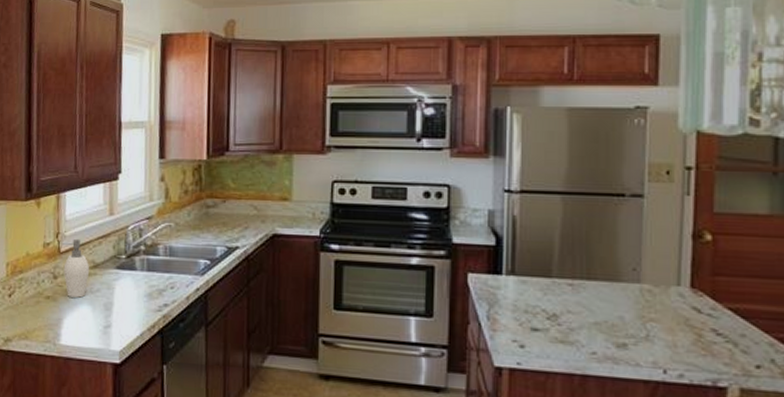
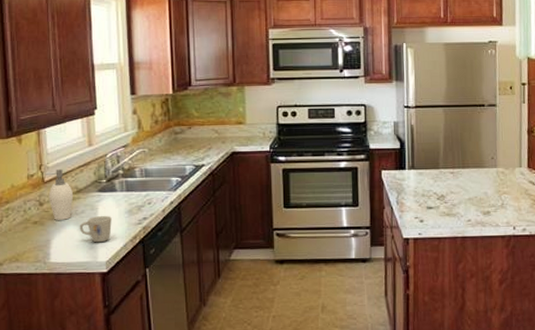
mug: none [93,296,129,329] -> present [79,215,112,243]

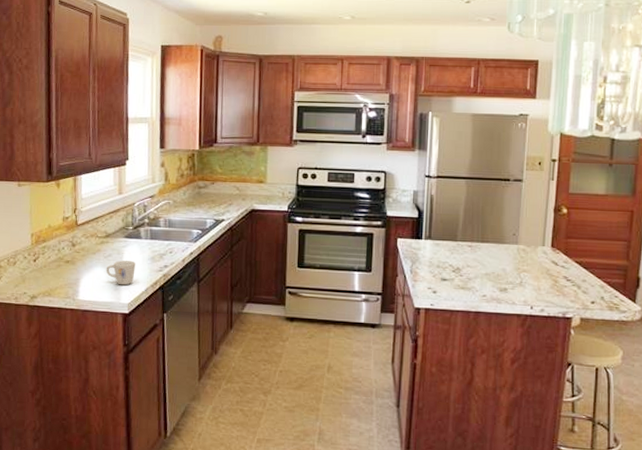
soap dispenser: present [46,168,74,220] -> none [79,213,103,262]

